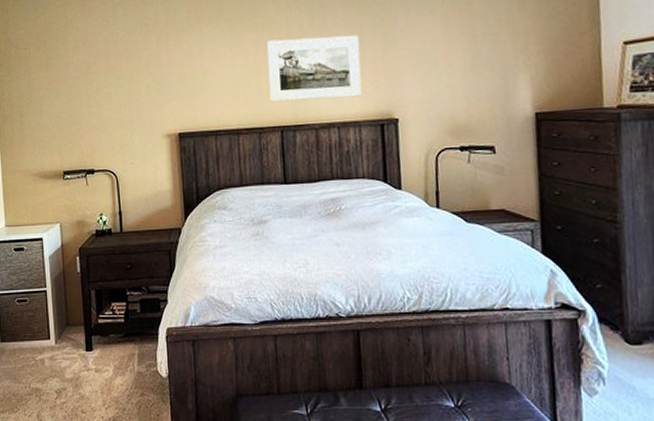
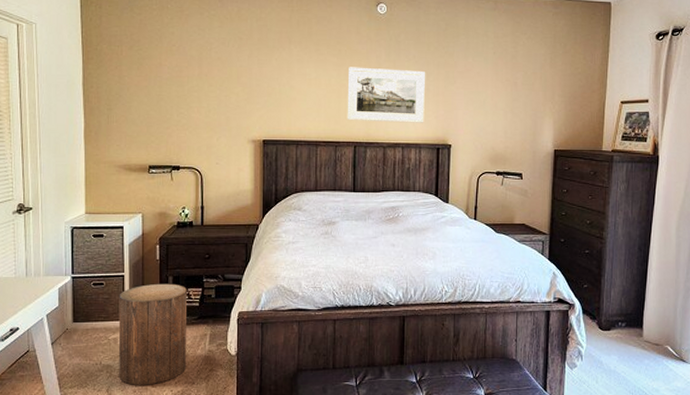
stool: none [43,298,116,411] -> present [118,283,187,385]

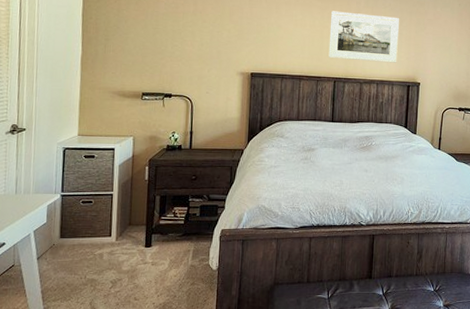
stool: present [118,283,187,385] -> none [103,202,173,298]

